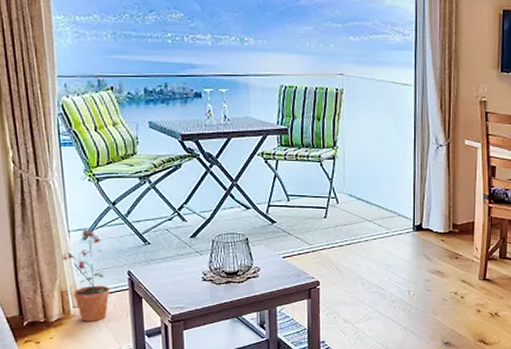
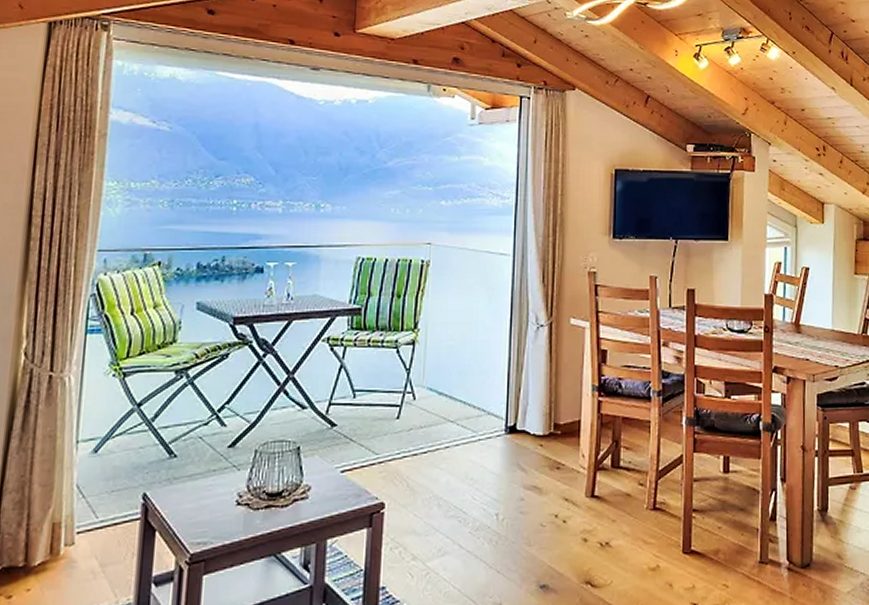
potted plant: present [62,228,110,322] -> none [62,437,117,565]

